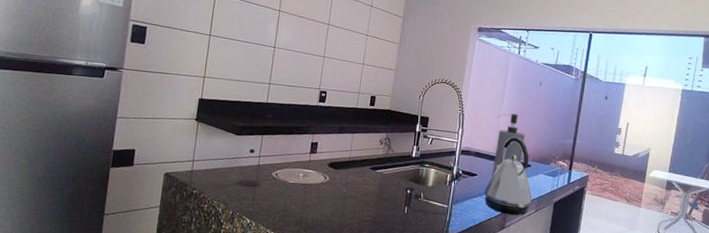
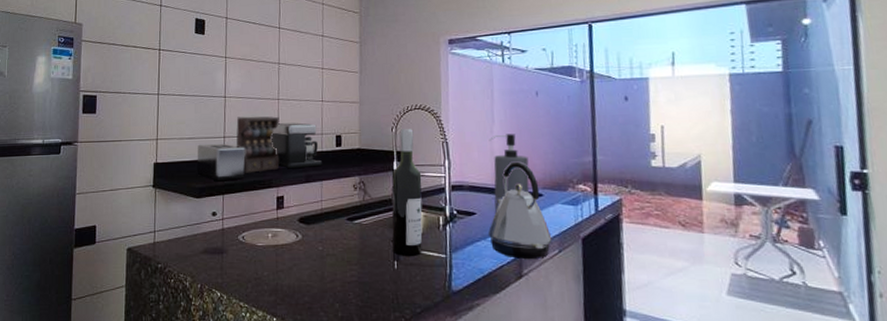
toaster: none [240,87,288,124] -> present [197,143,246,182]
spice rack: none [280,67,323,120] -> present [236,116,280,173]
coffee maker: none [313,78,356,121] -> present [272,122,322,169]
bottle: none [405,98,439,204] -> present [392,129,423,256]

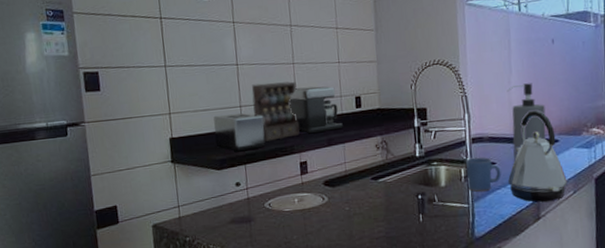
bottle: present [392,129,423,256] -> none [413,85,446,209]
mug: none [444,206,482,243] -> present [466,157,501,192]

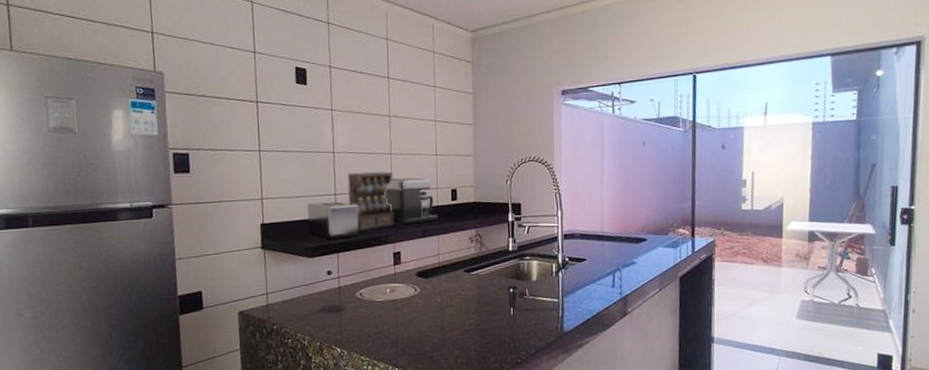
mug: present [466,157,501,192] -> none [557,253,591,288]
soap dispenser: present [506,83,546,161] -> none [599,183,635,258]
kettle: present [508,110,568,202] -> none [597,209,654,299]

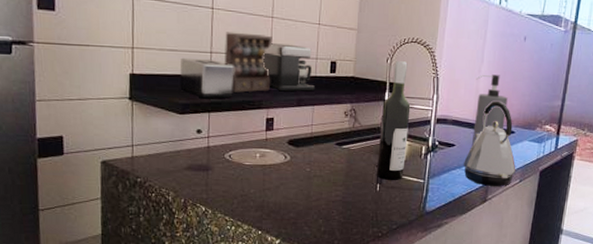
bottle: none [507,181,537,303] -> present [376,61,411,180]
kettle: none [597,209,654,299] -> present [464,100,516,186]
soap dispenser: none [599,183,635,258] -> present [471,74,508,146]

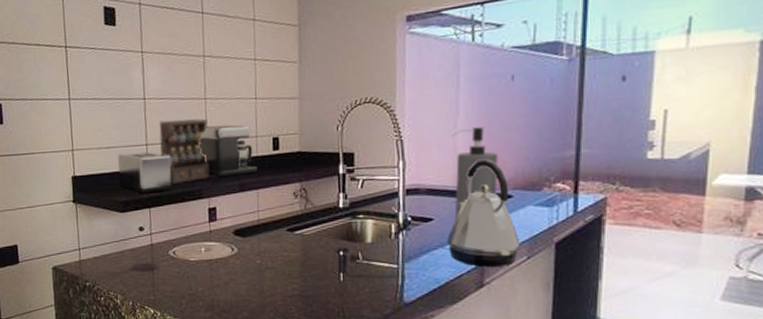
bottle: present [376,61,411,180] -> none [337,126,372,268]

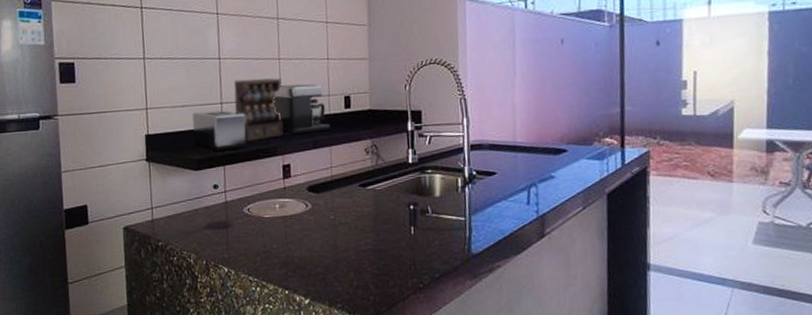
kettle: present [447,159,520,267] -> none [510,116,576,218]
soap dispenser: present [451,127,498,218] -> none [510,86,553,172]

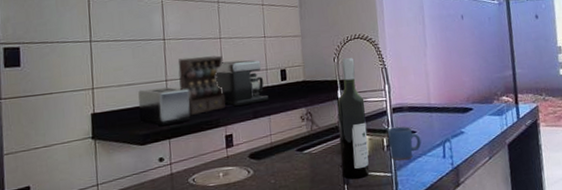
bottle: none [406,85,440,221] -> present [337,58,370,180]
mug: none [463,166,502,205] -> present [388,126,422,161]

